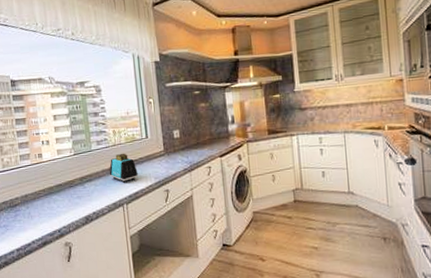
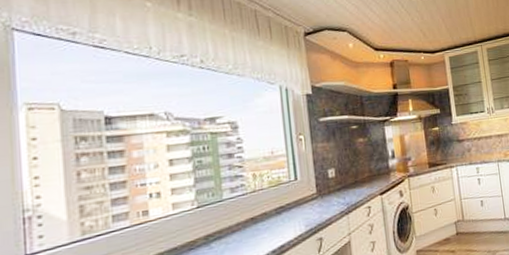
toaster: present [109,153,138,182] -> none [246,200,284,236]

